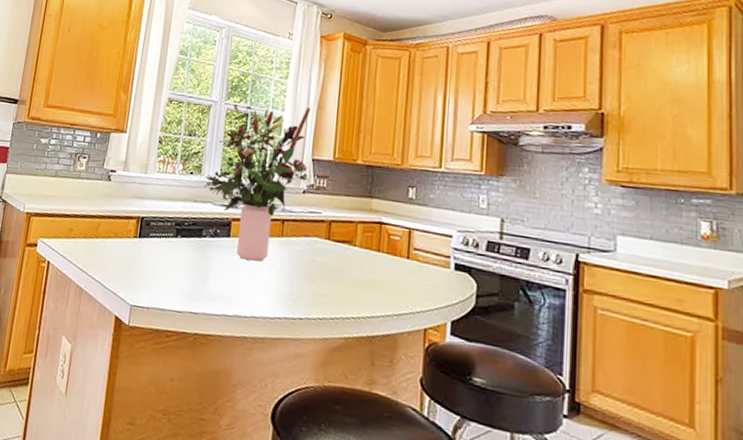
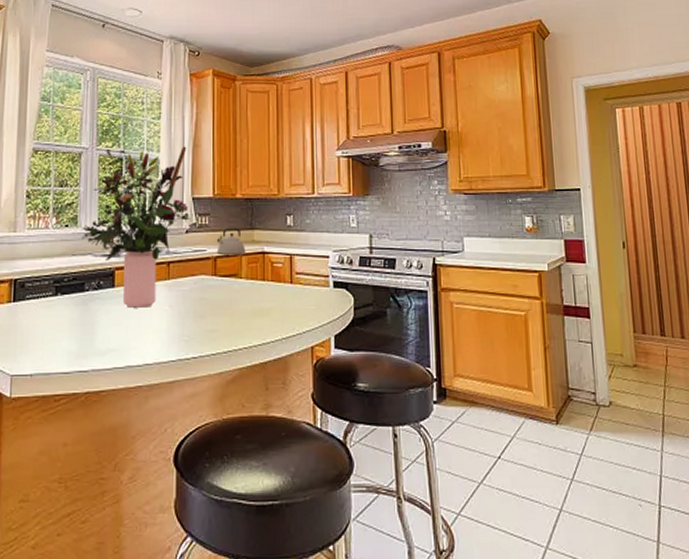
kettle: none [332,192,363,223] -> present [216,227,246,256]

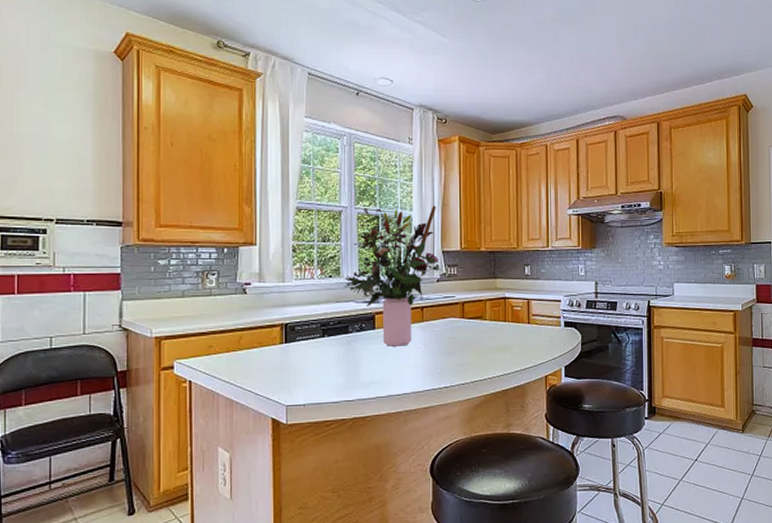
kettle: present [216,227,246,256] -> none [464,276,490,301]

